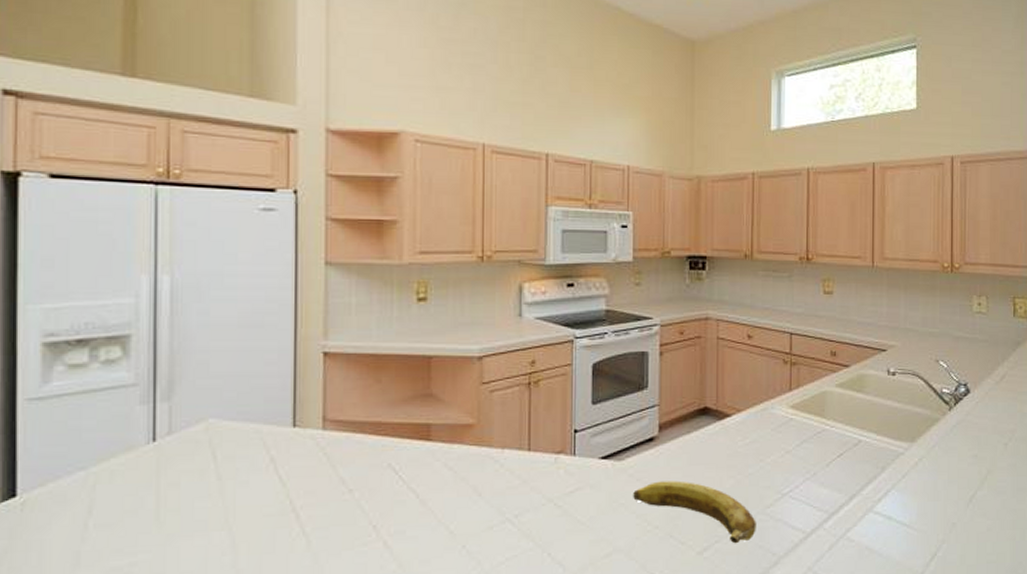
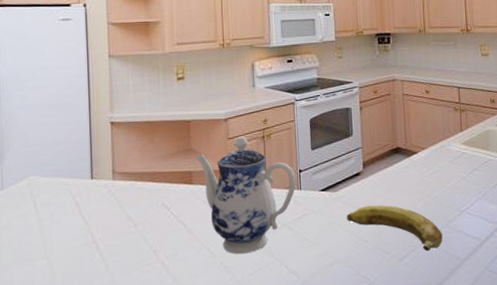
teapot: none [436,381,569,537] -> present [195,136,296,255]

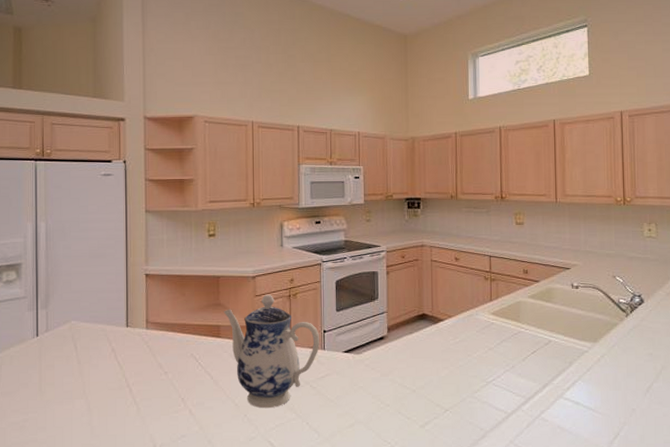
banana: present [347,205,443,252] -> none [369,370,467,420]

